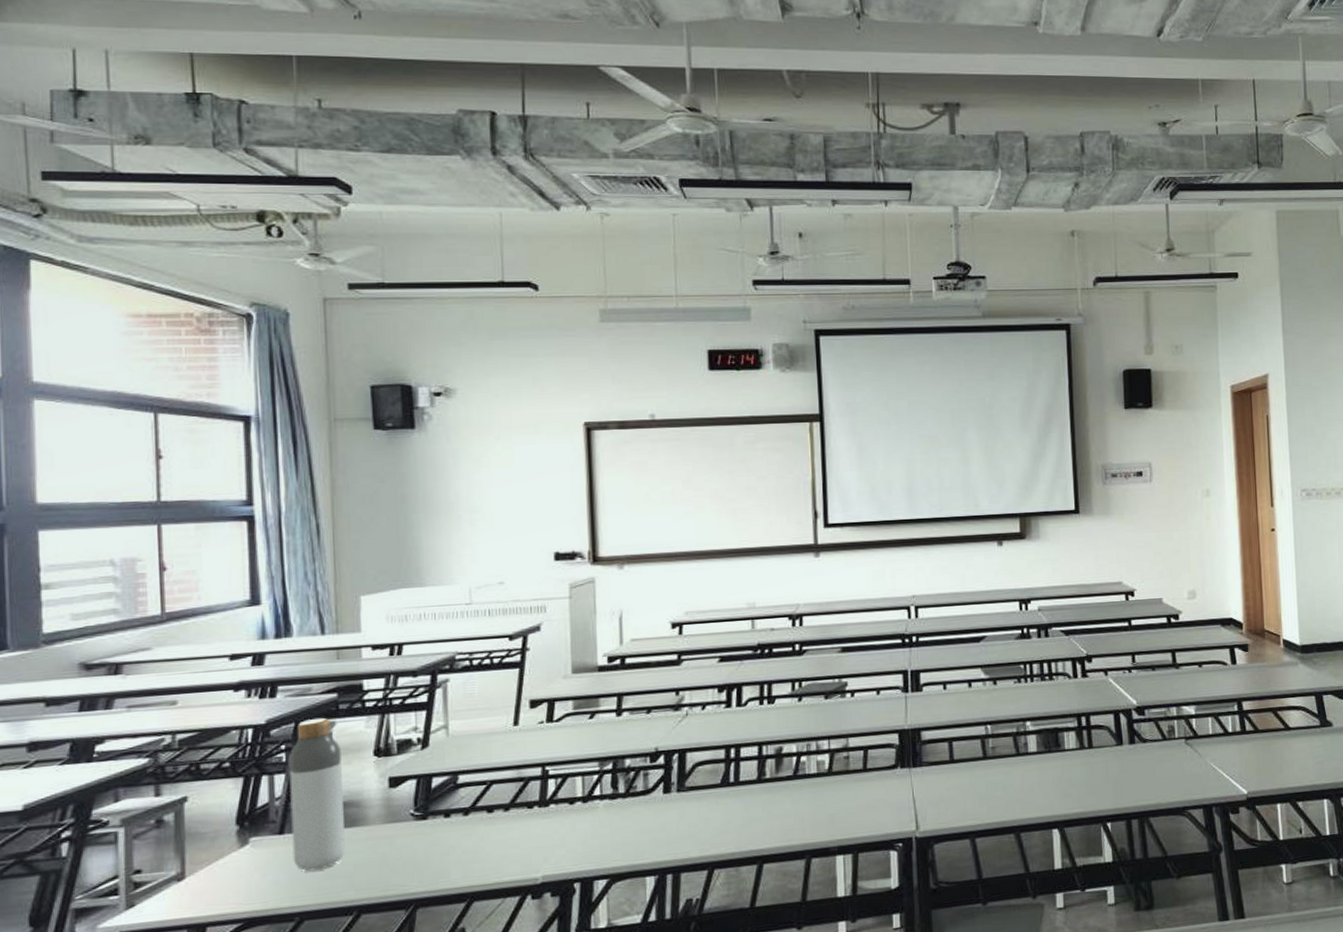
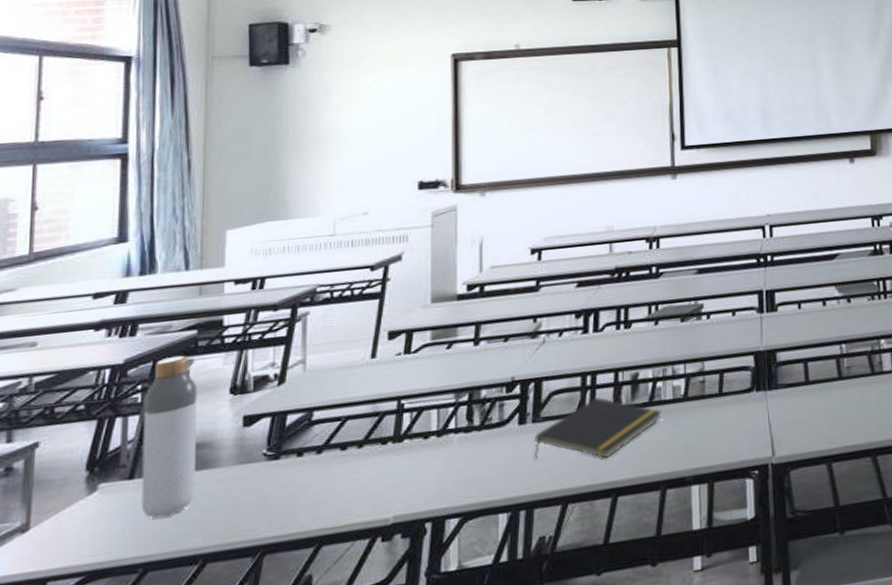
notepad: none [679,768,806,828] -> present [534,396,662,460]

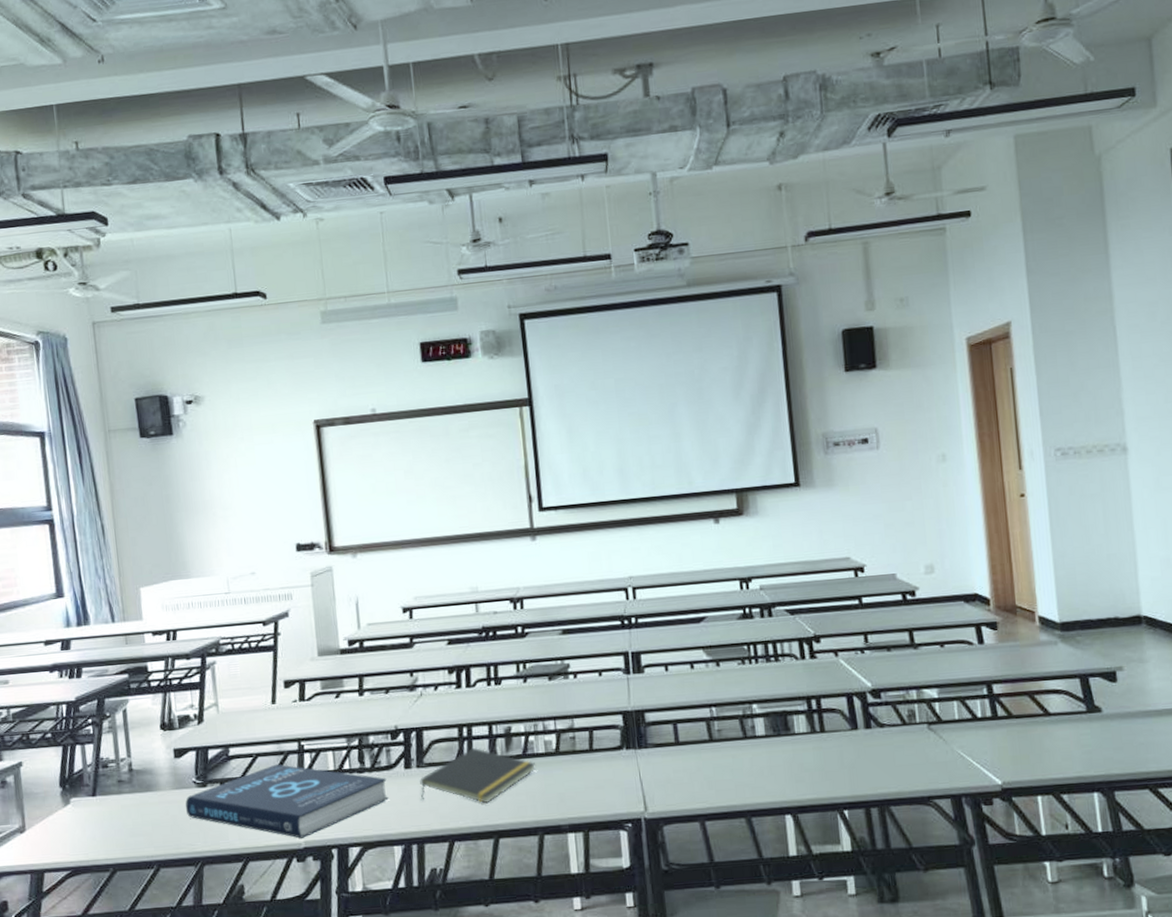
bottle: present [141,355,197,519] -> none [95,695,144,829]
book: none [249,427,497,513] -> present [185,764,389,839]

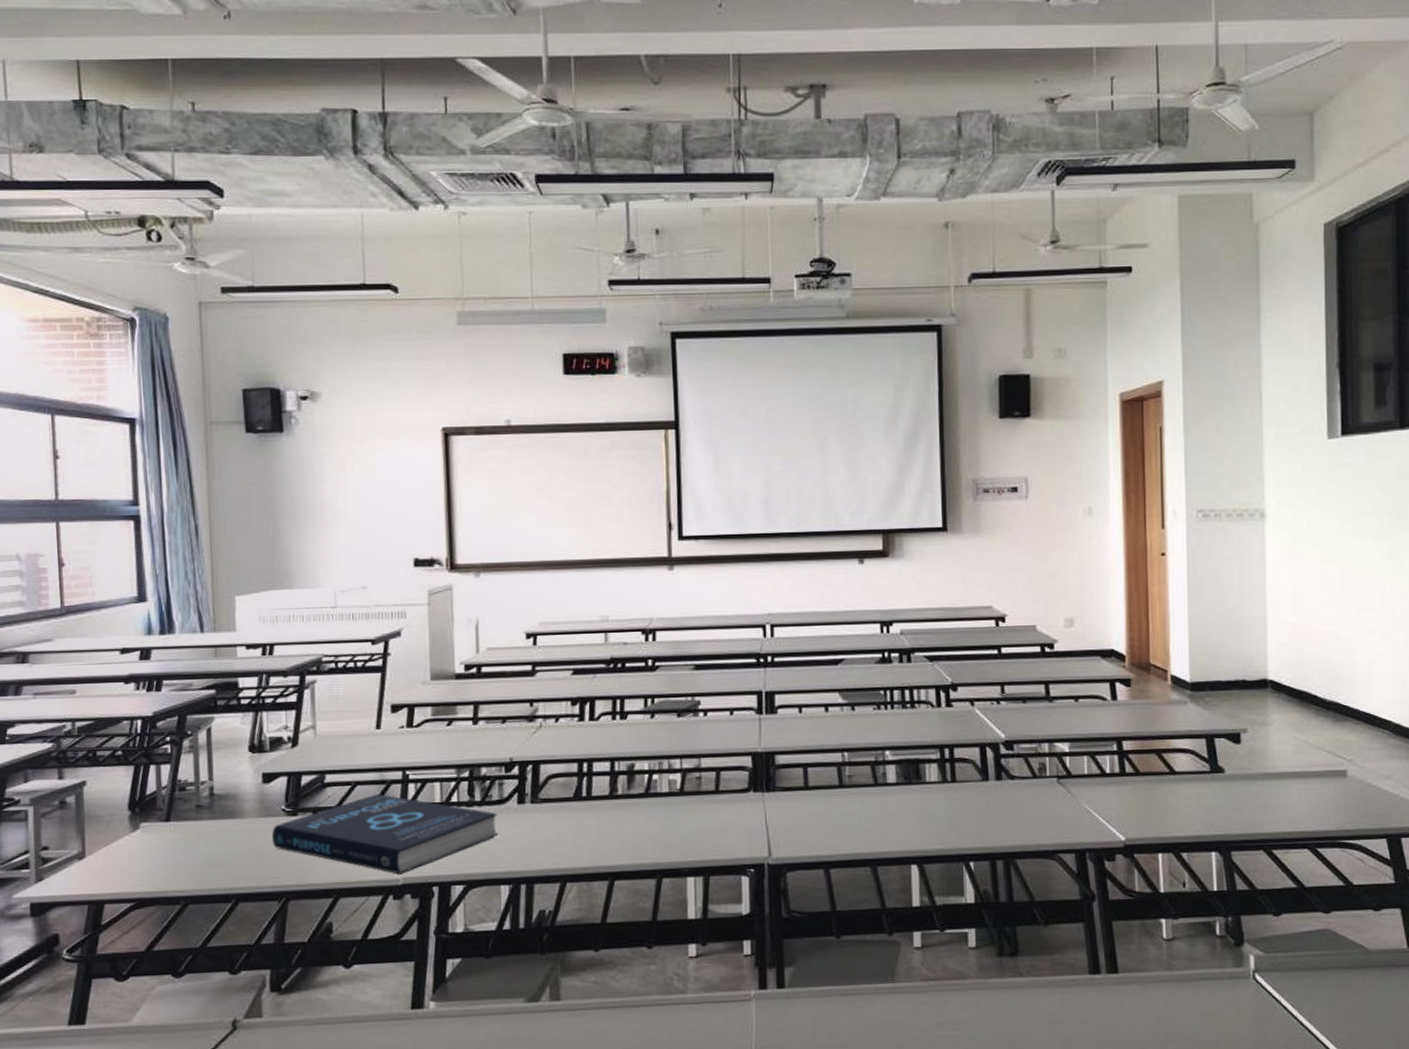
notepad: present [420,747,536,804] -> none [533,783,657,844]

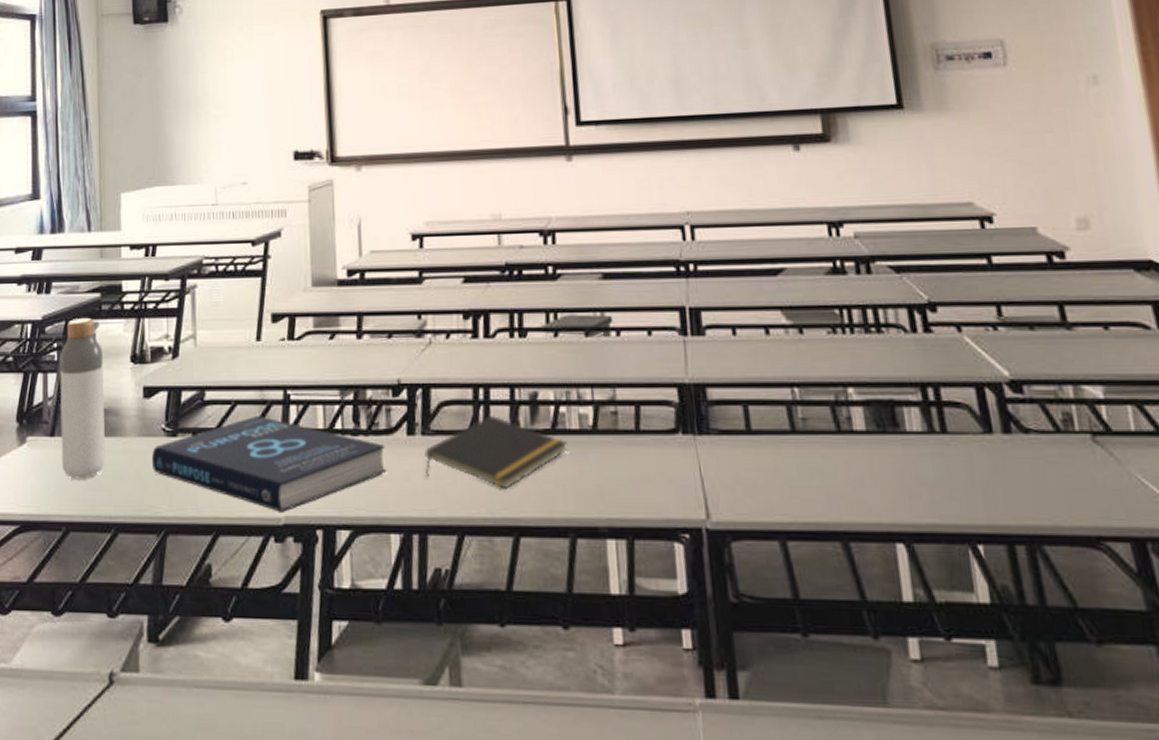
bottle: none [173,712,224,858] -> present [59,317,105,479]
notepad: none [533,783,657,844] -> present [425,414,567,490]

